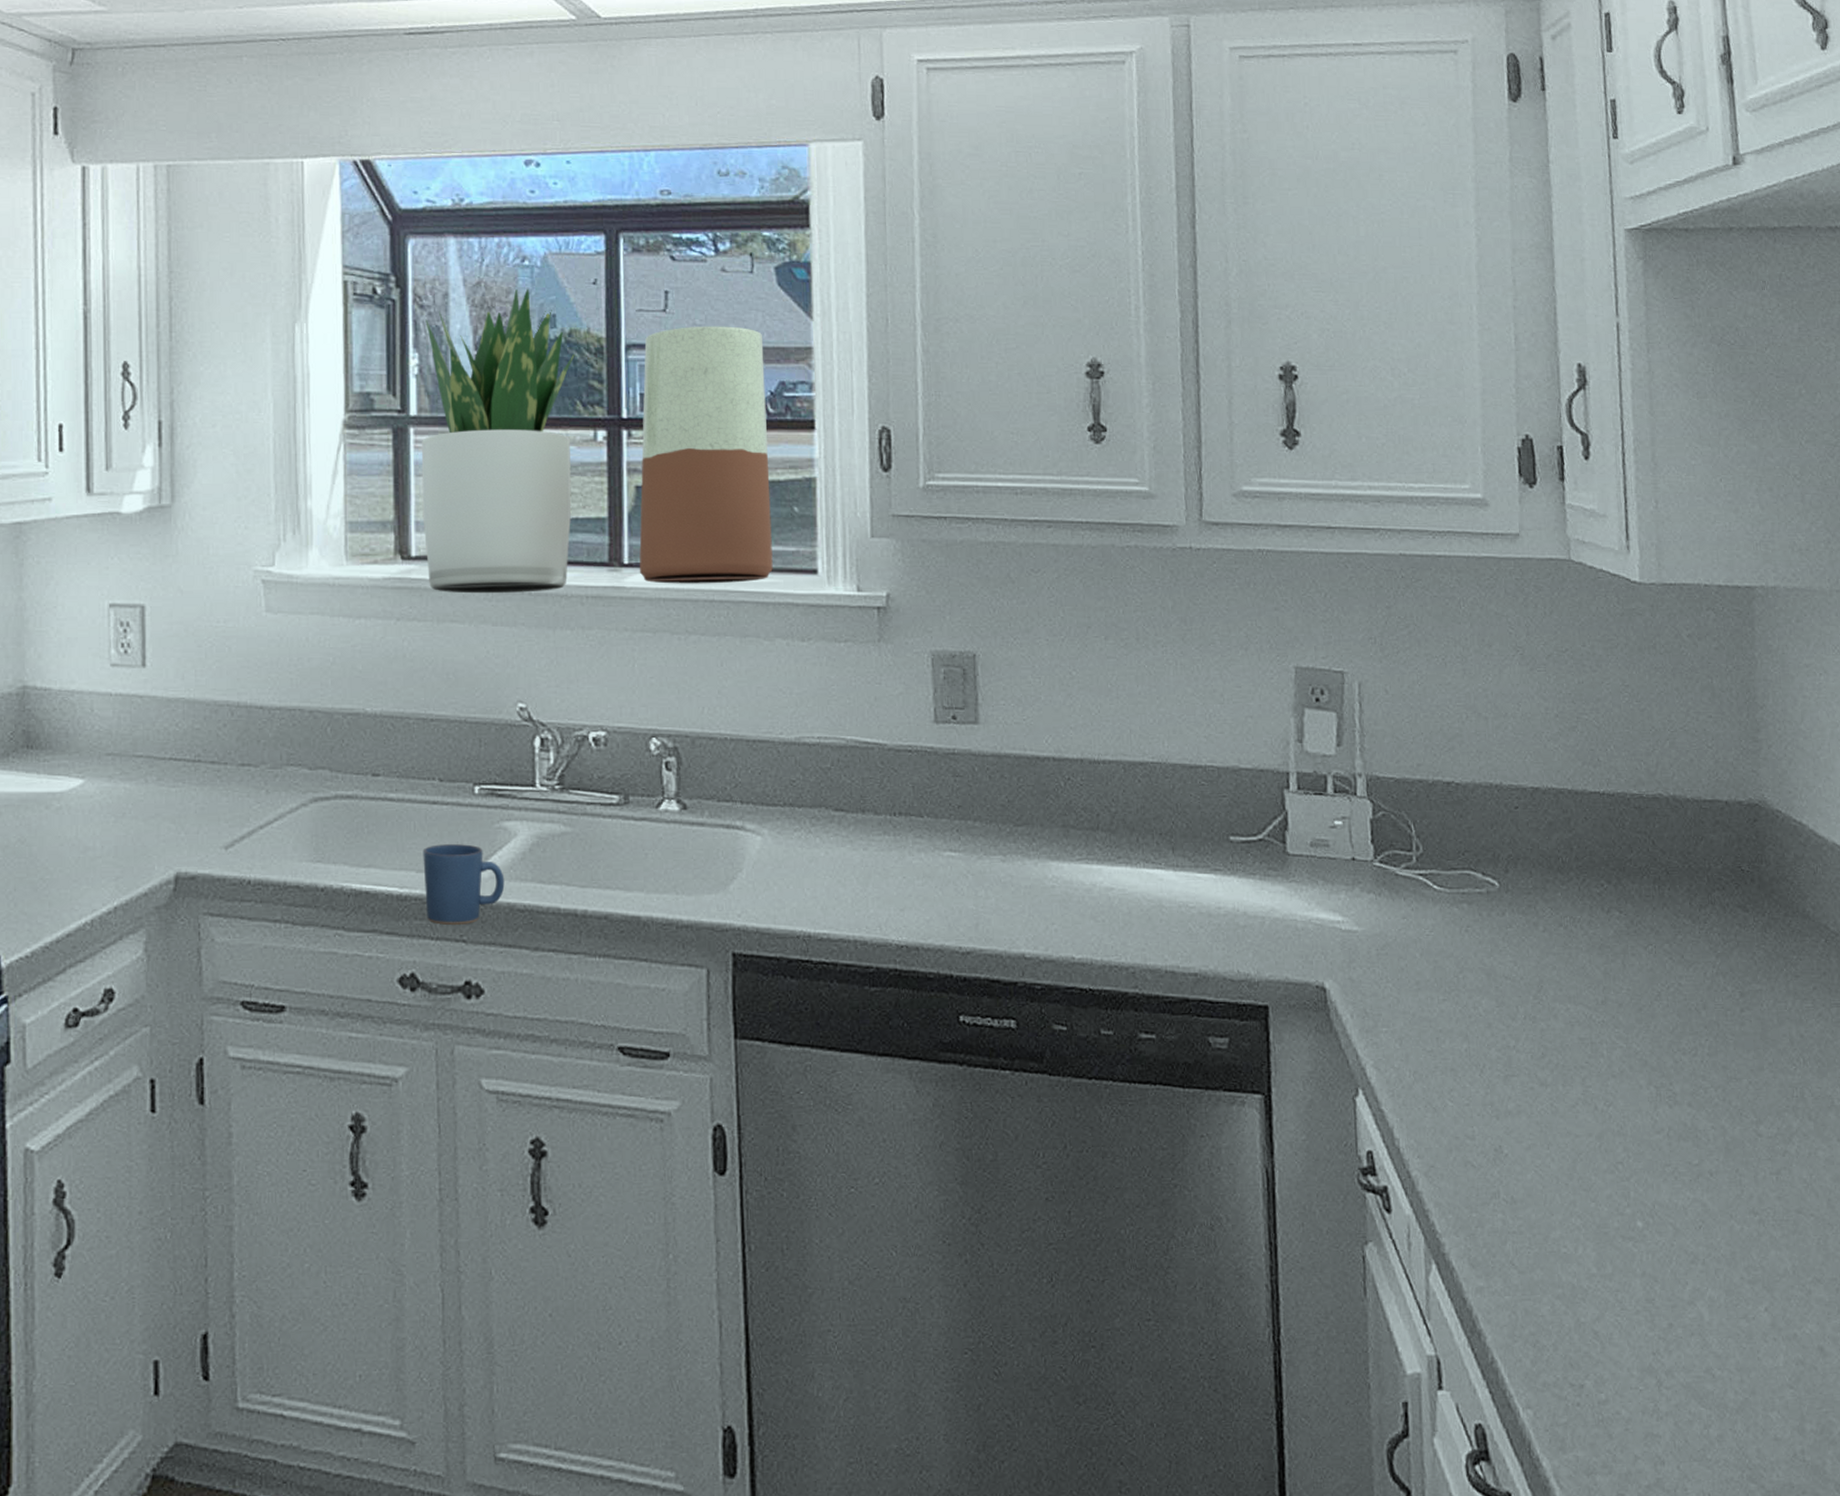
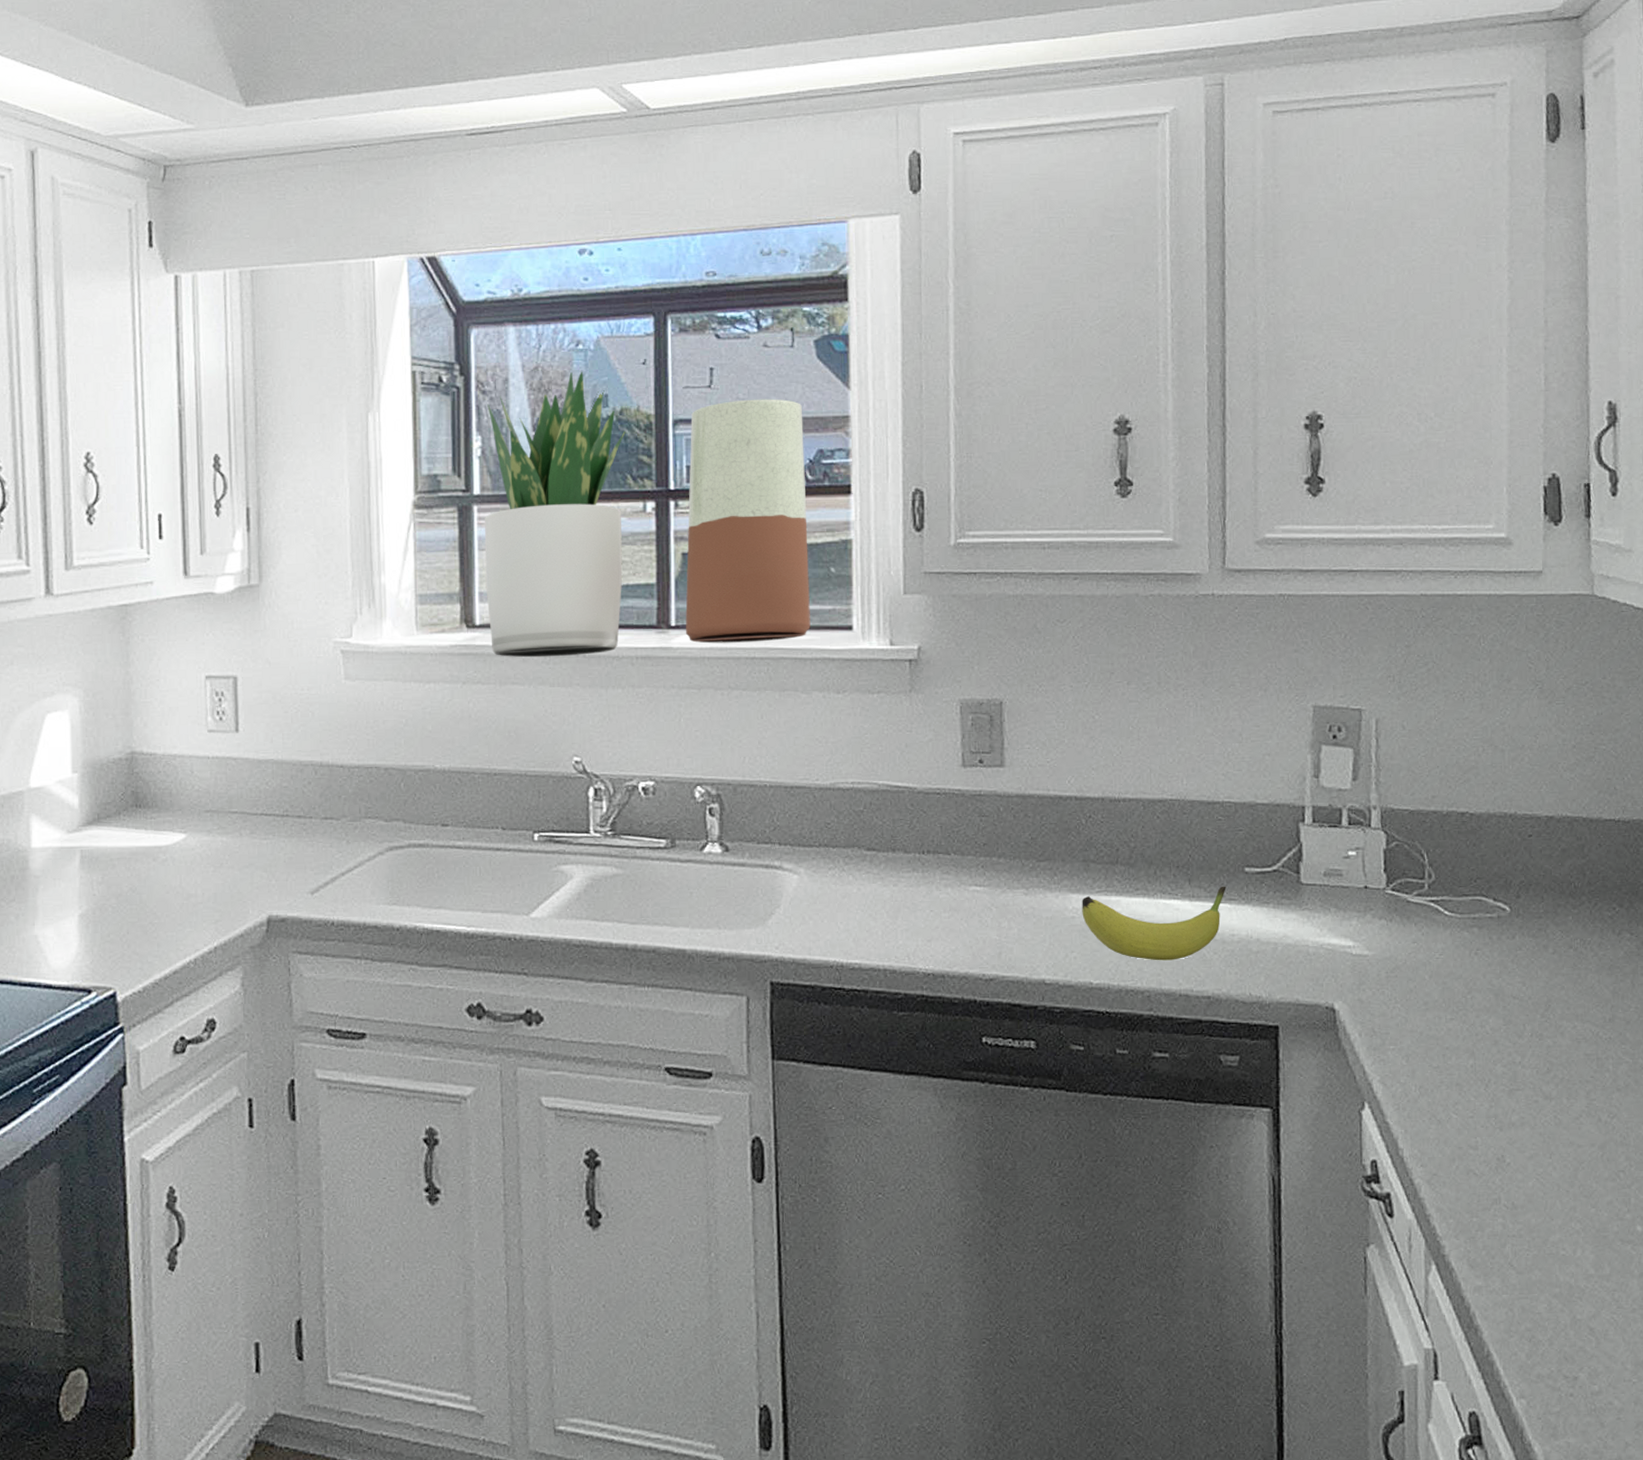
mug: present [423,844,505,926] -> none [487,886,562,960]
fruit: none [1062,855,1211,935] -> present [1082,886,1226,961]

